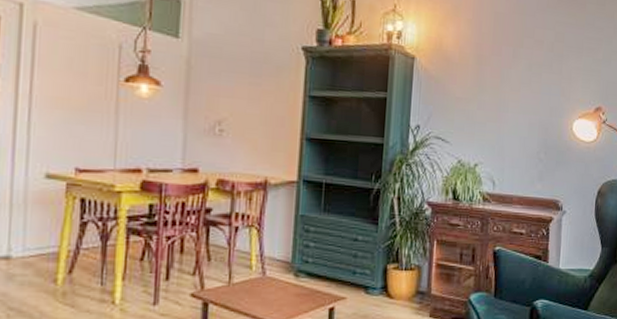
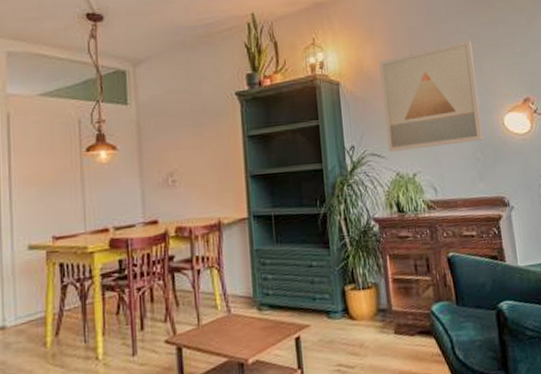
wall art: none [453,37,556,142] -> present [379,40,484,152]

